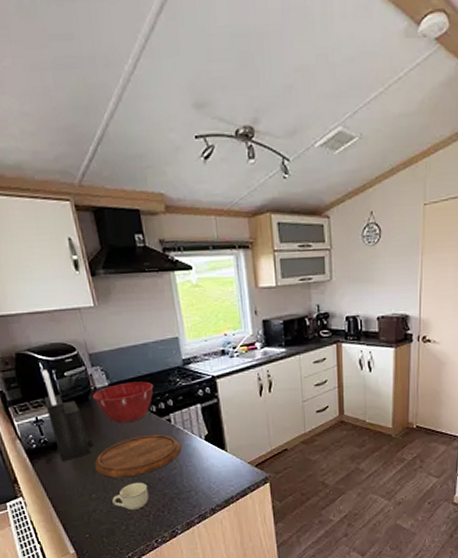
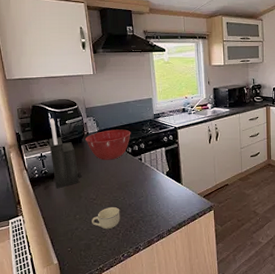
cutting board: present [94,435,181,478] -> none [80,170,148,203]

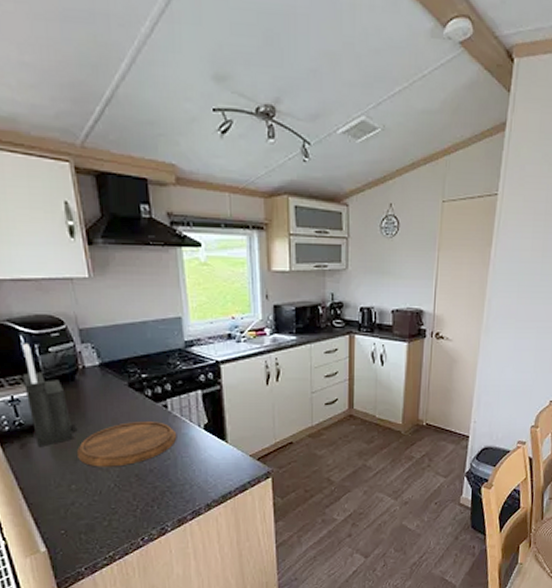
cutting board: none [80,170,148,203] -> present [76,422,177,467]
mixing bowl: present [86,129,131,160] -> none [81,362,151,407]
cup: present [92,207,120,230] -> none [95,474,137,505]

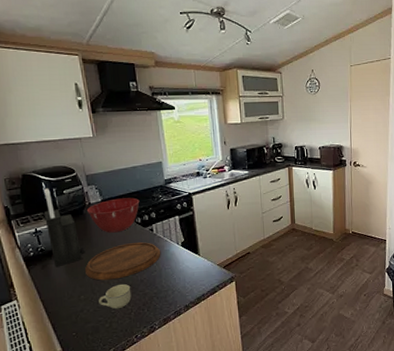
mixing bowl: none [81,362,151,407] -> present [87,197,140,233]
cup: none [95,474,137,505] -> present [99,284,132,310]

